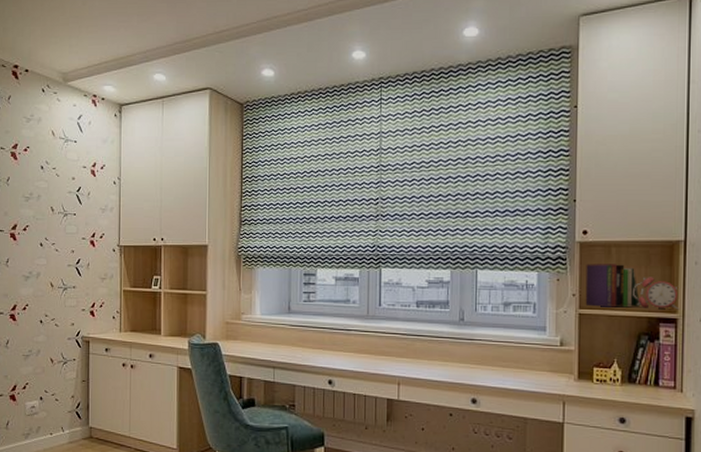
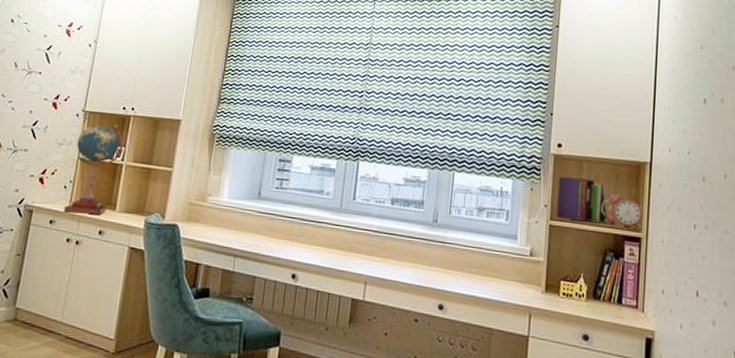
globe: none [116,256,159,341] -> present [63,125,124,216]

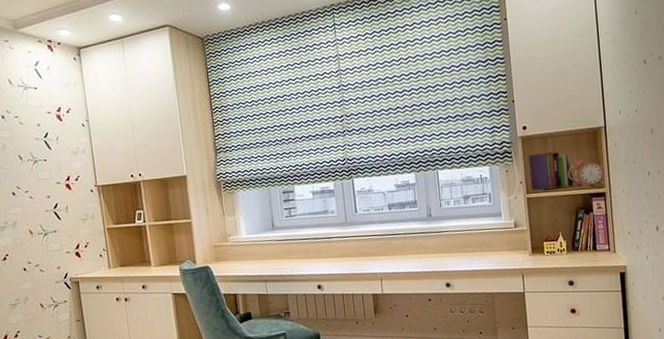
globe: present [63,125,124,216] -> none [98,192,143,278]

